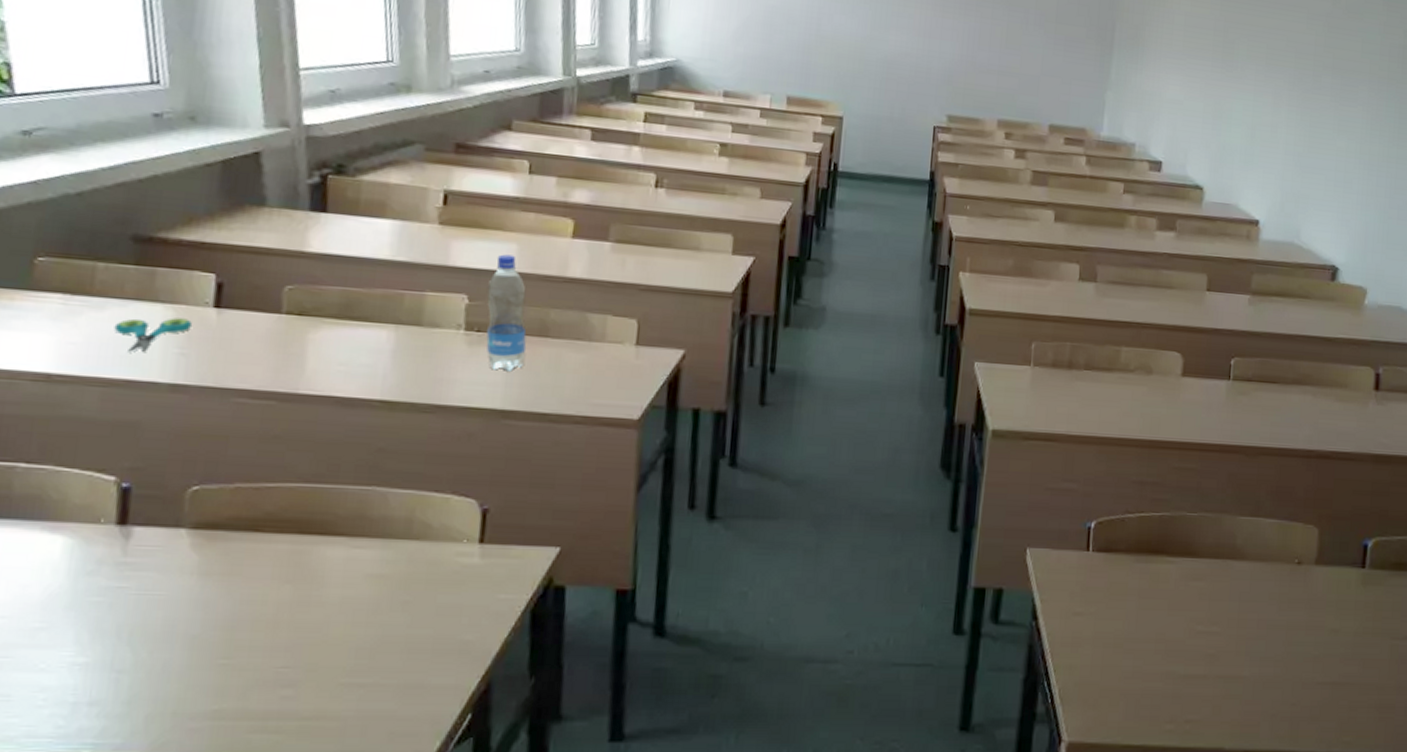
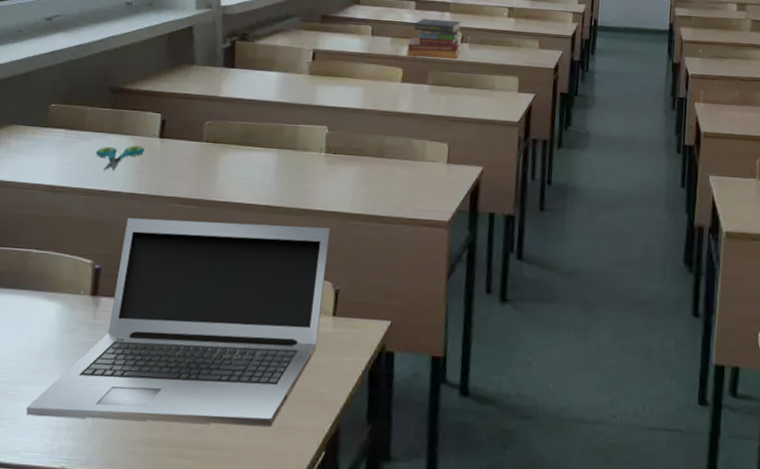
laptop: none [22,417,475,690] -> present [26,217,331,426]
bottle: present [486,254,527,372] -> none [340,96,369,184]
books: none [579,153,655,209] -> present [406,19,461,59]

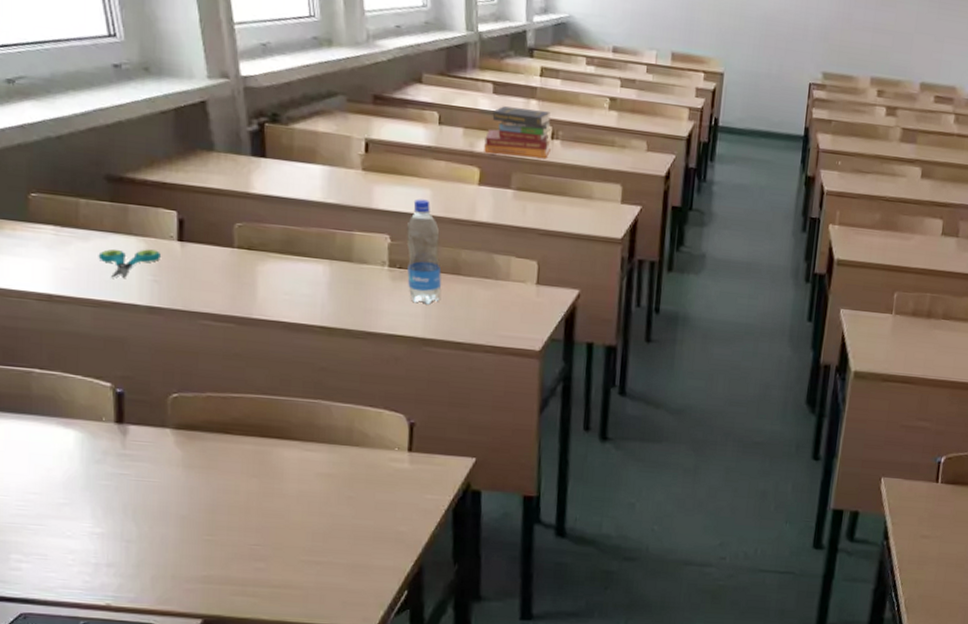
laptop: present [26,217,331,426] -> none [55,335,401,565]
bottle: none [340,96,369,184] -> present [405,199,442,305]

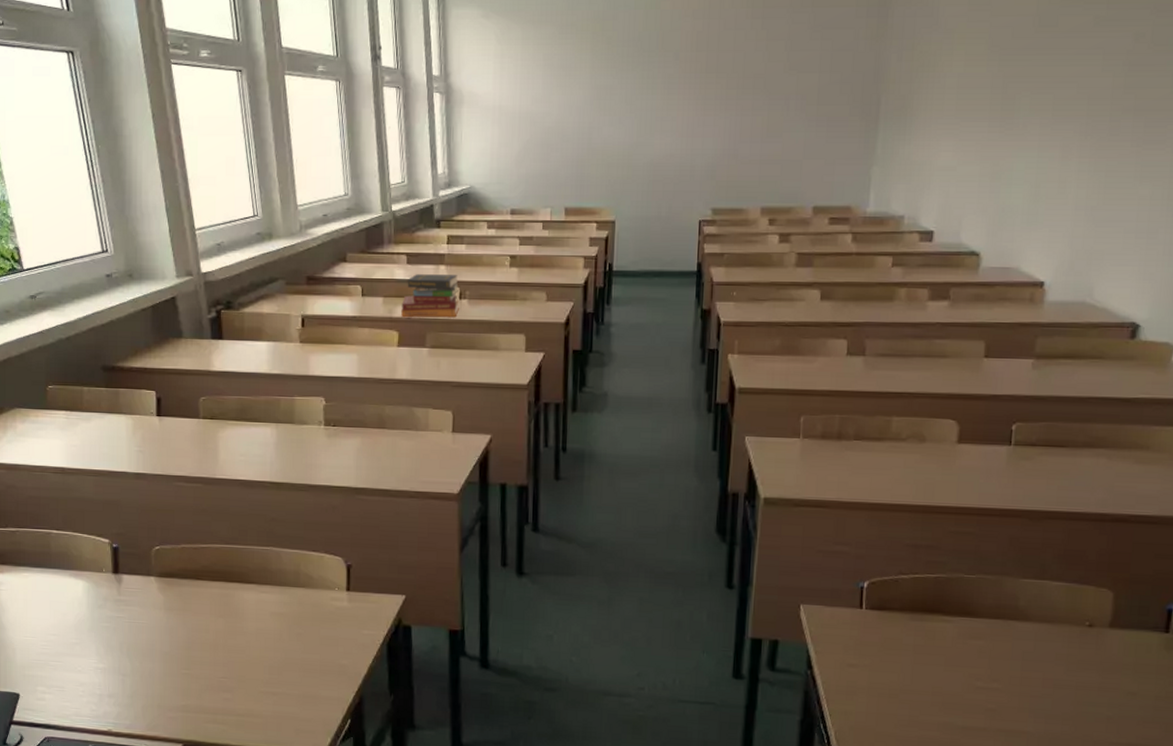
scissors: present [98,248,161,278] -> none [97,425,144,451]
bottle: present [405,199,442,305] -> none [337,363,370,457]

